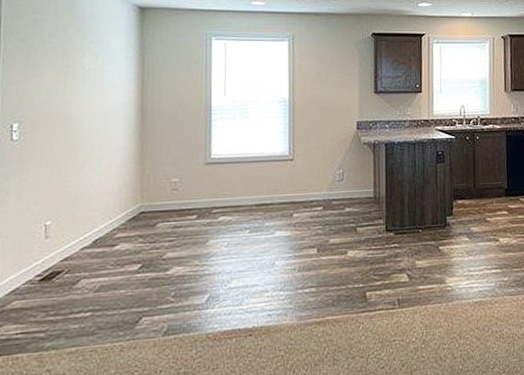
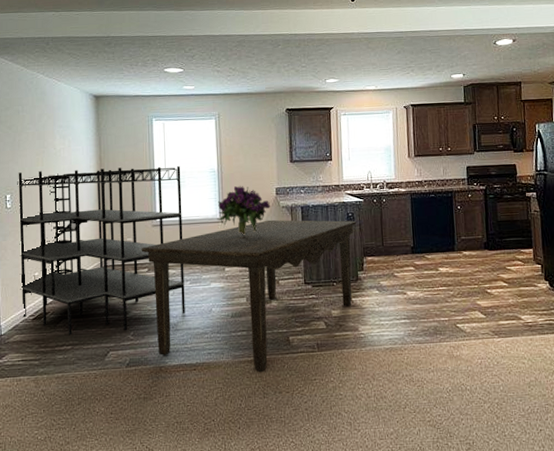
shelving unit: none [23,93,244,300] -> present [17,166,185,336]
dining table: none [189,158,447,333] -> present [141,219,357,371]
bouquet: none [286,119,350,175] -> present [217,186,270,235]

